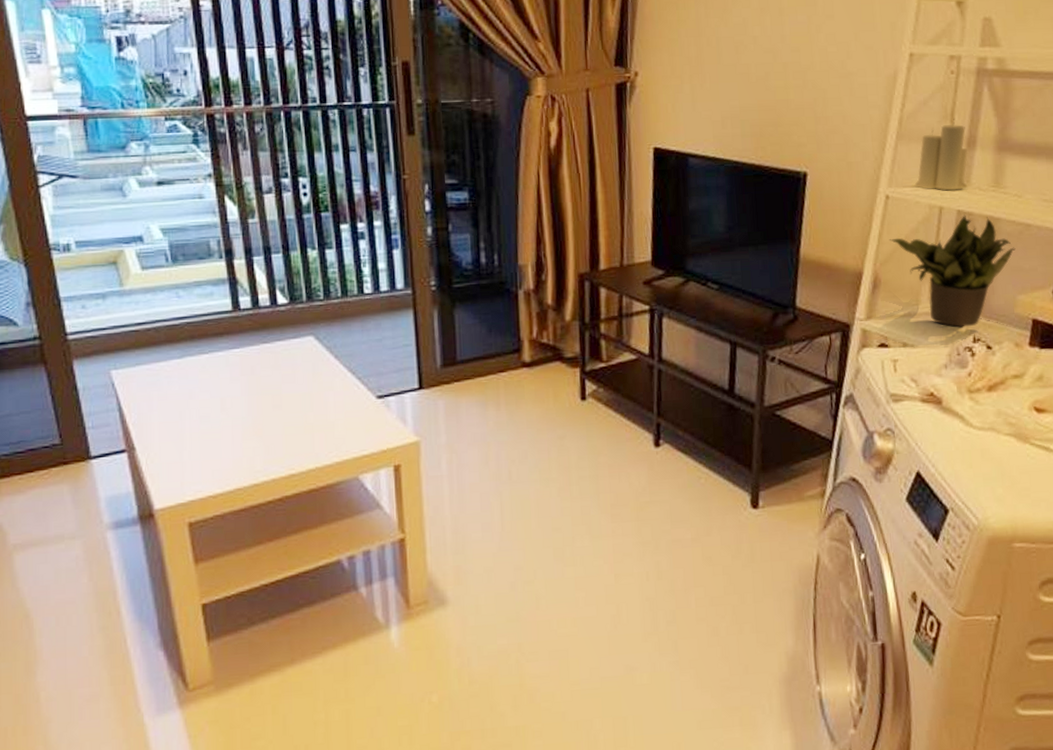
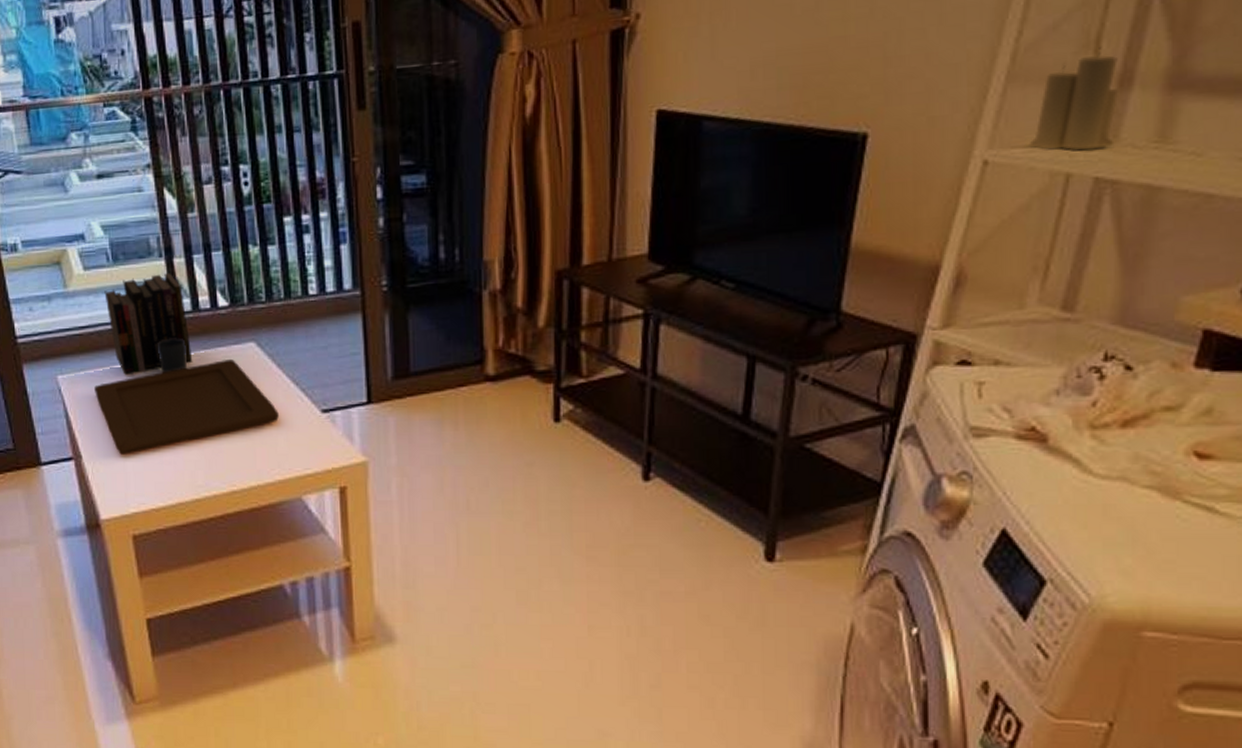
decorative tray: none [150,351,336,445] -> present [94,358,279,455]
books: none [163,273,252,370] -> present [104,273,193,376]
mug: none [216,332,246,366] -> present [156,337,187,373]
potted plant: present [889,214,1016,328] -> none [983,183,1185,340]

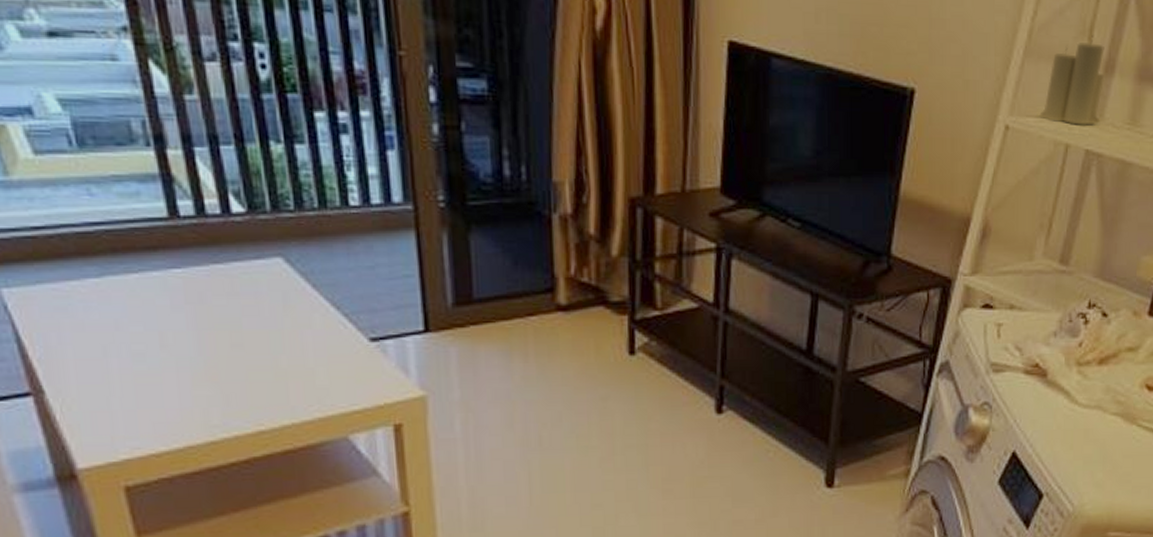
decorative tray: present [94,358,279,455] -> none [58,275,316,389]
books: present [104,273,193,376] -> none [67,167,200,292]
mug: present [156,337,187,373] -> none [147,247,192,290]

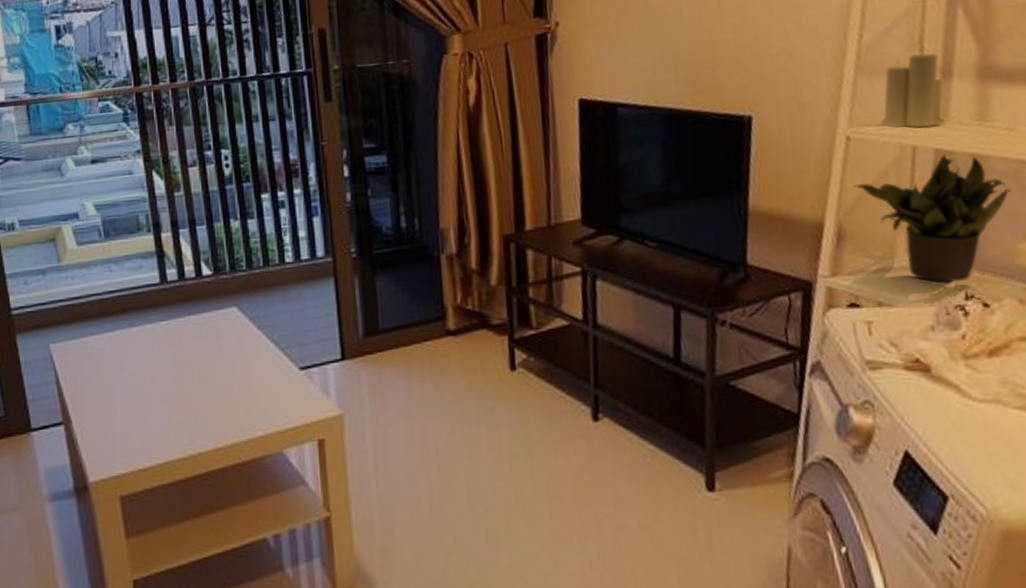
potted plant: none [1004,156,1146,290] -> present [853,153,1012,283]

